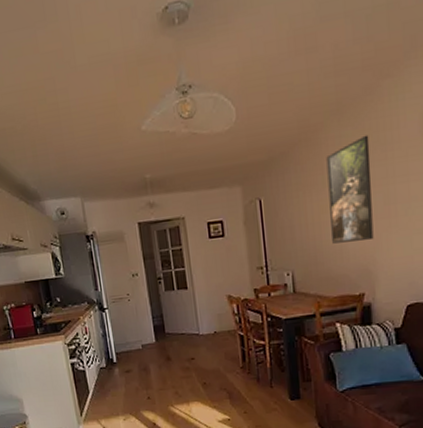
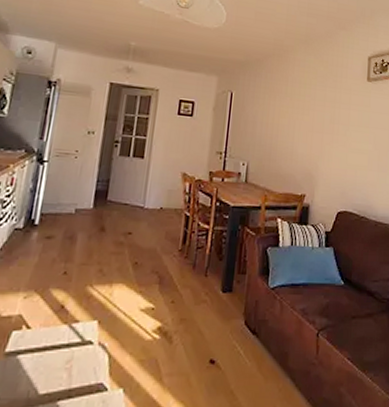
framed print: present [326,135,374,244] -> none [286,65,326,149]

